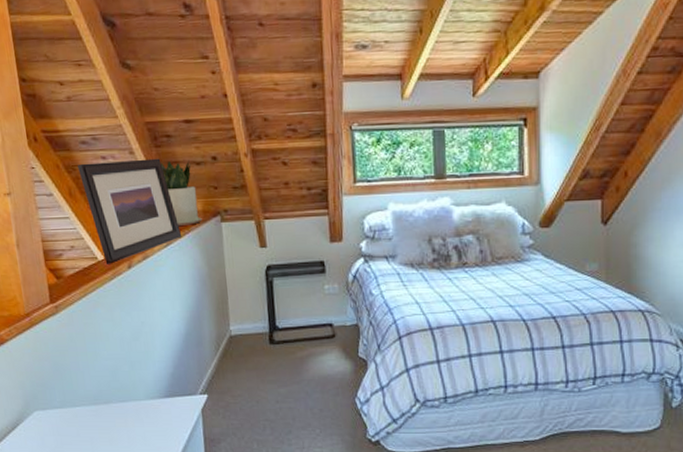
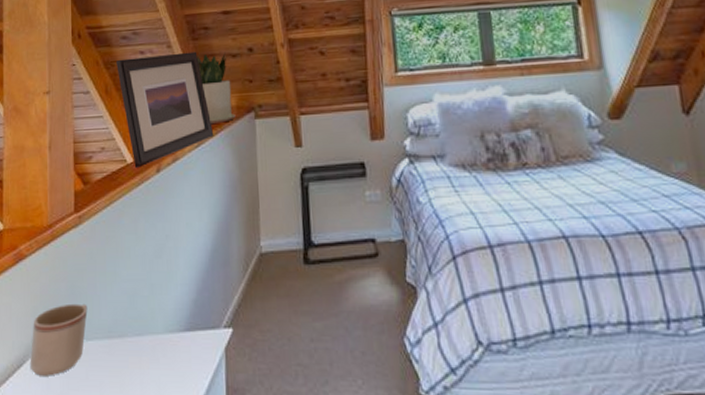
mug: none [22,378,73,435] -> present [30,303,88,376]

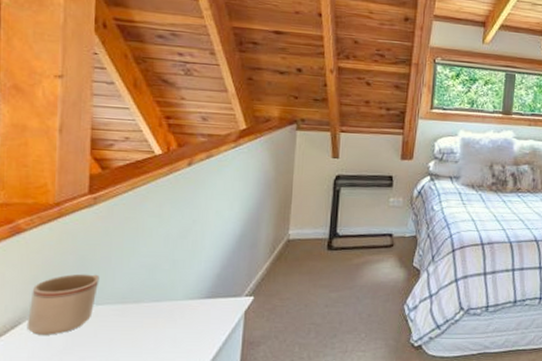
picture frame: present [116,51,214,168] -> none [149,56,253,160]
planter: present [196,52,236,125] -> none [241,67,277,131]

